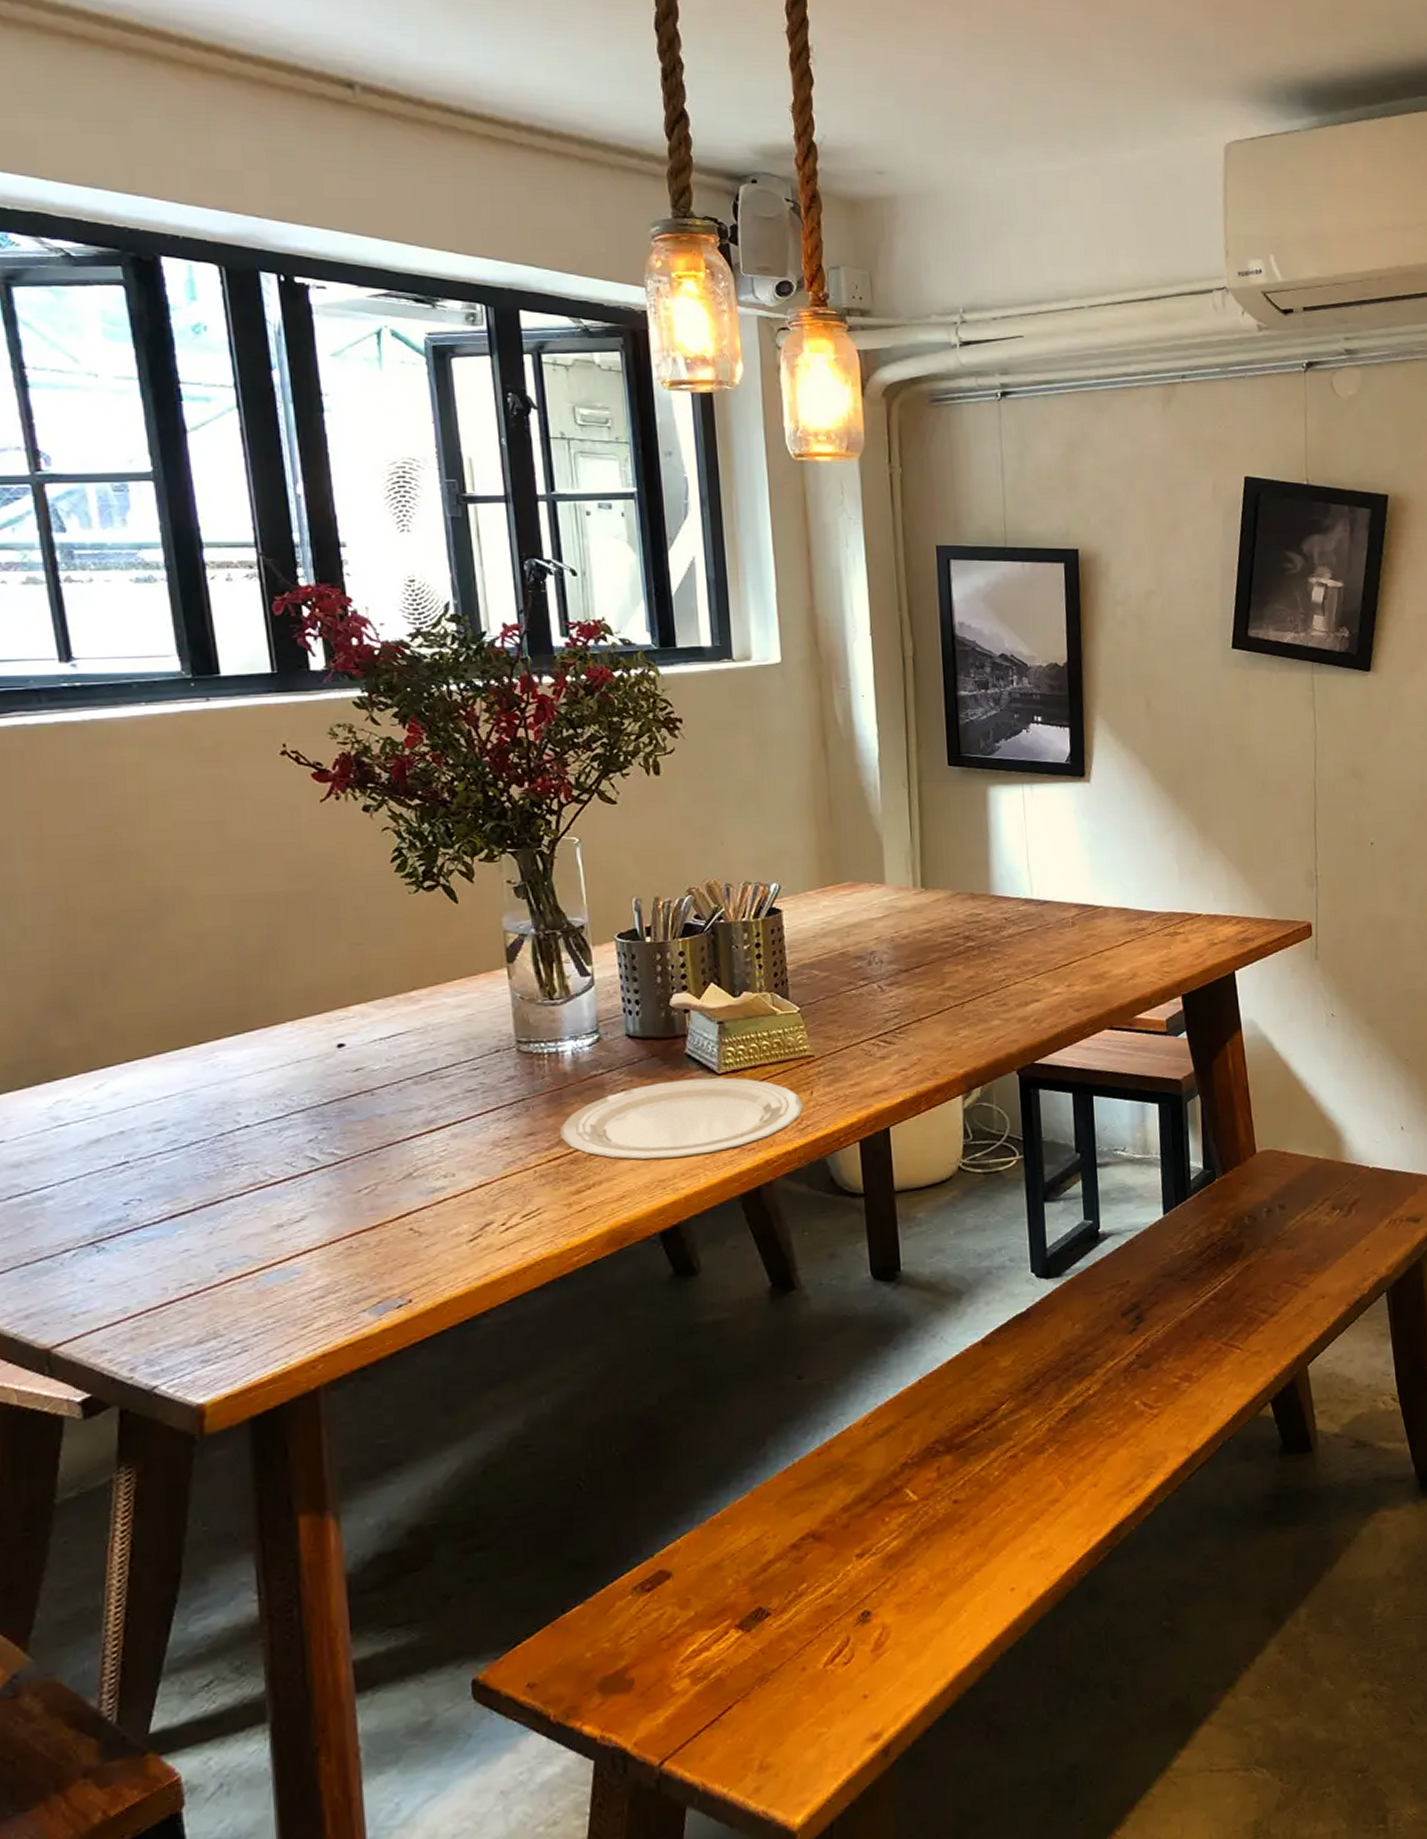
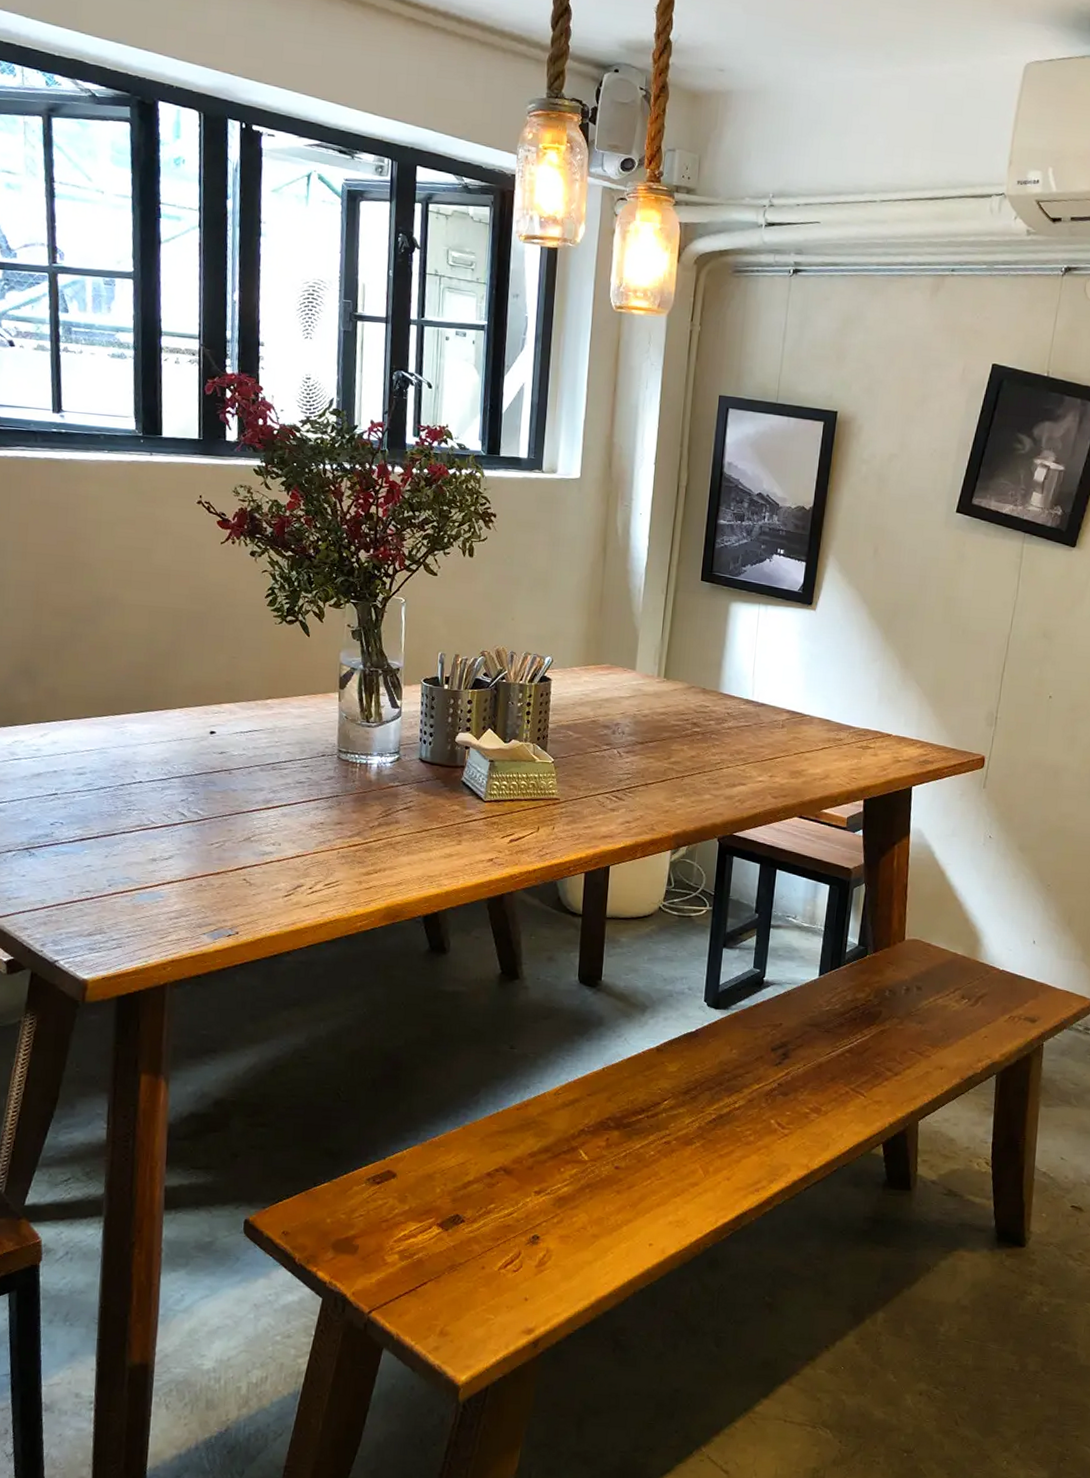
plate: present [560,1077,803,1162] -> none [361,800,546,863]

